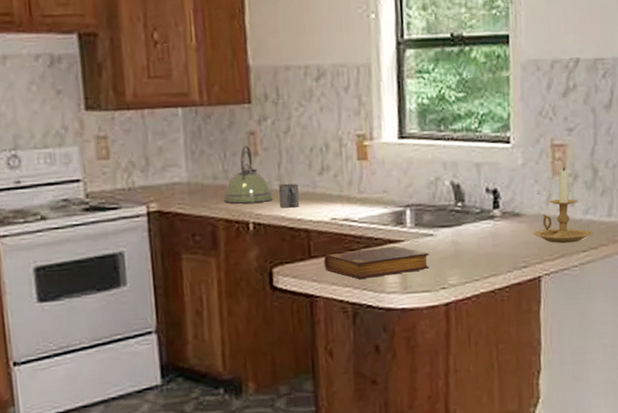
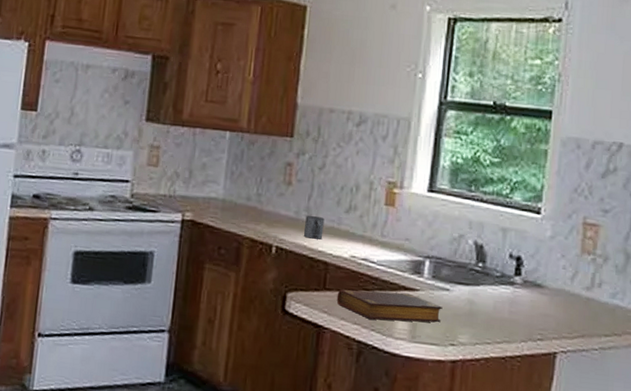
kettle: present [223,145,272,204] -> none [252,174,298,230]
candle holder: present [533,167,593,244] -> none [553,246,619,325]

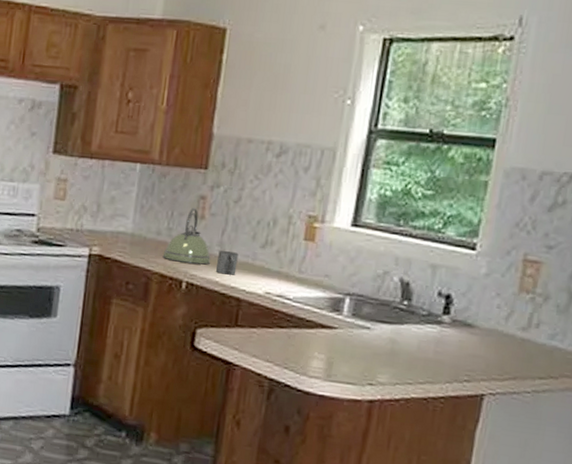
kettle: none [252,174,298,230] -> present [162,208,211,265]
book: present [336,289,443,323] -> none [248,326,362,362]

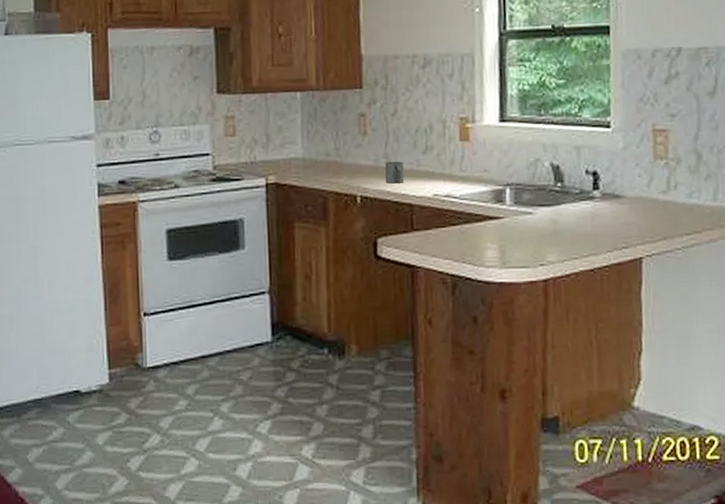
kettle: present [162,208,211,265] -> none [334,126,379,179]

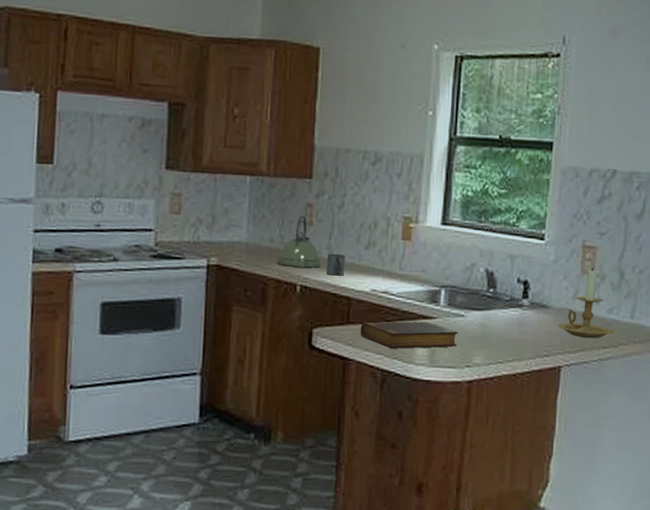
kettle: none [334,126,379,179] -> present [276,215,321,268]
book: none [425,222,529,252] -> present [360,321,458,349]
candle holder: none [634,151,698,226] -> present [557,267,615,339]

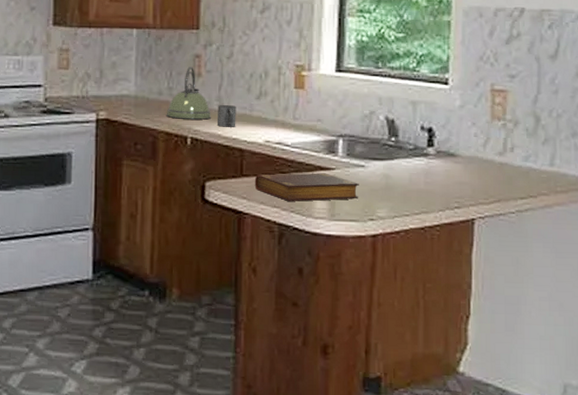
candle holder: present [557,267,615,339] -> none [468,112,533,189]

